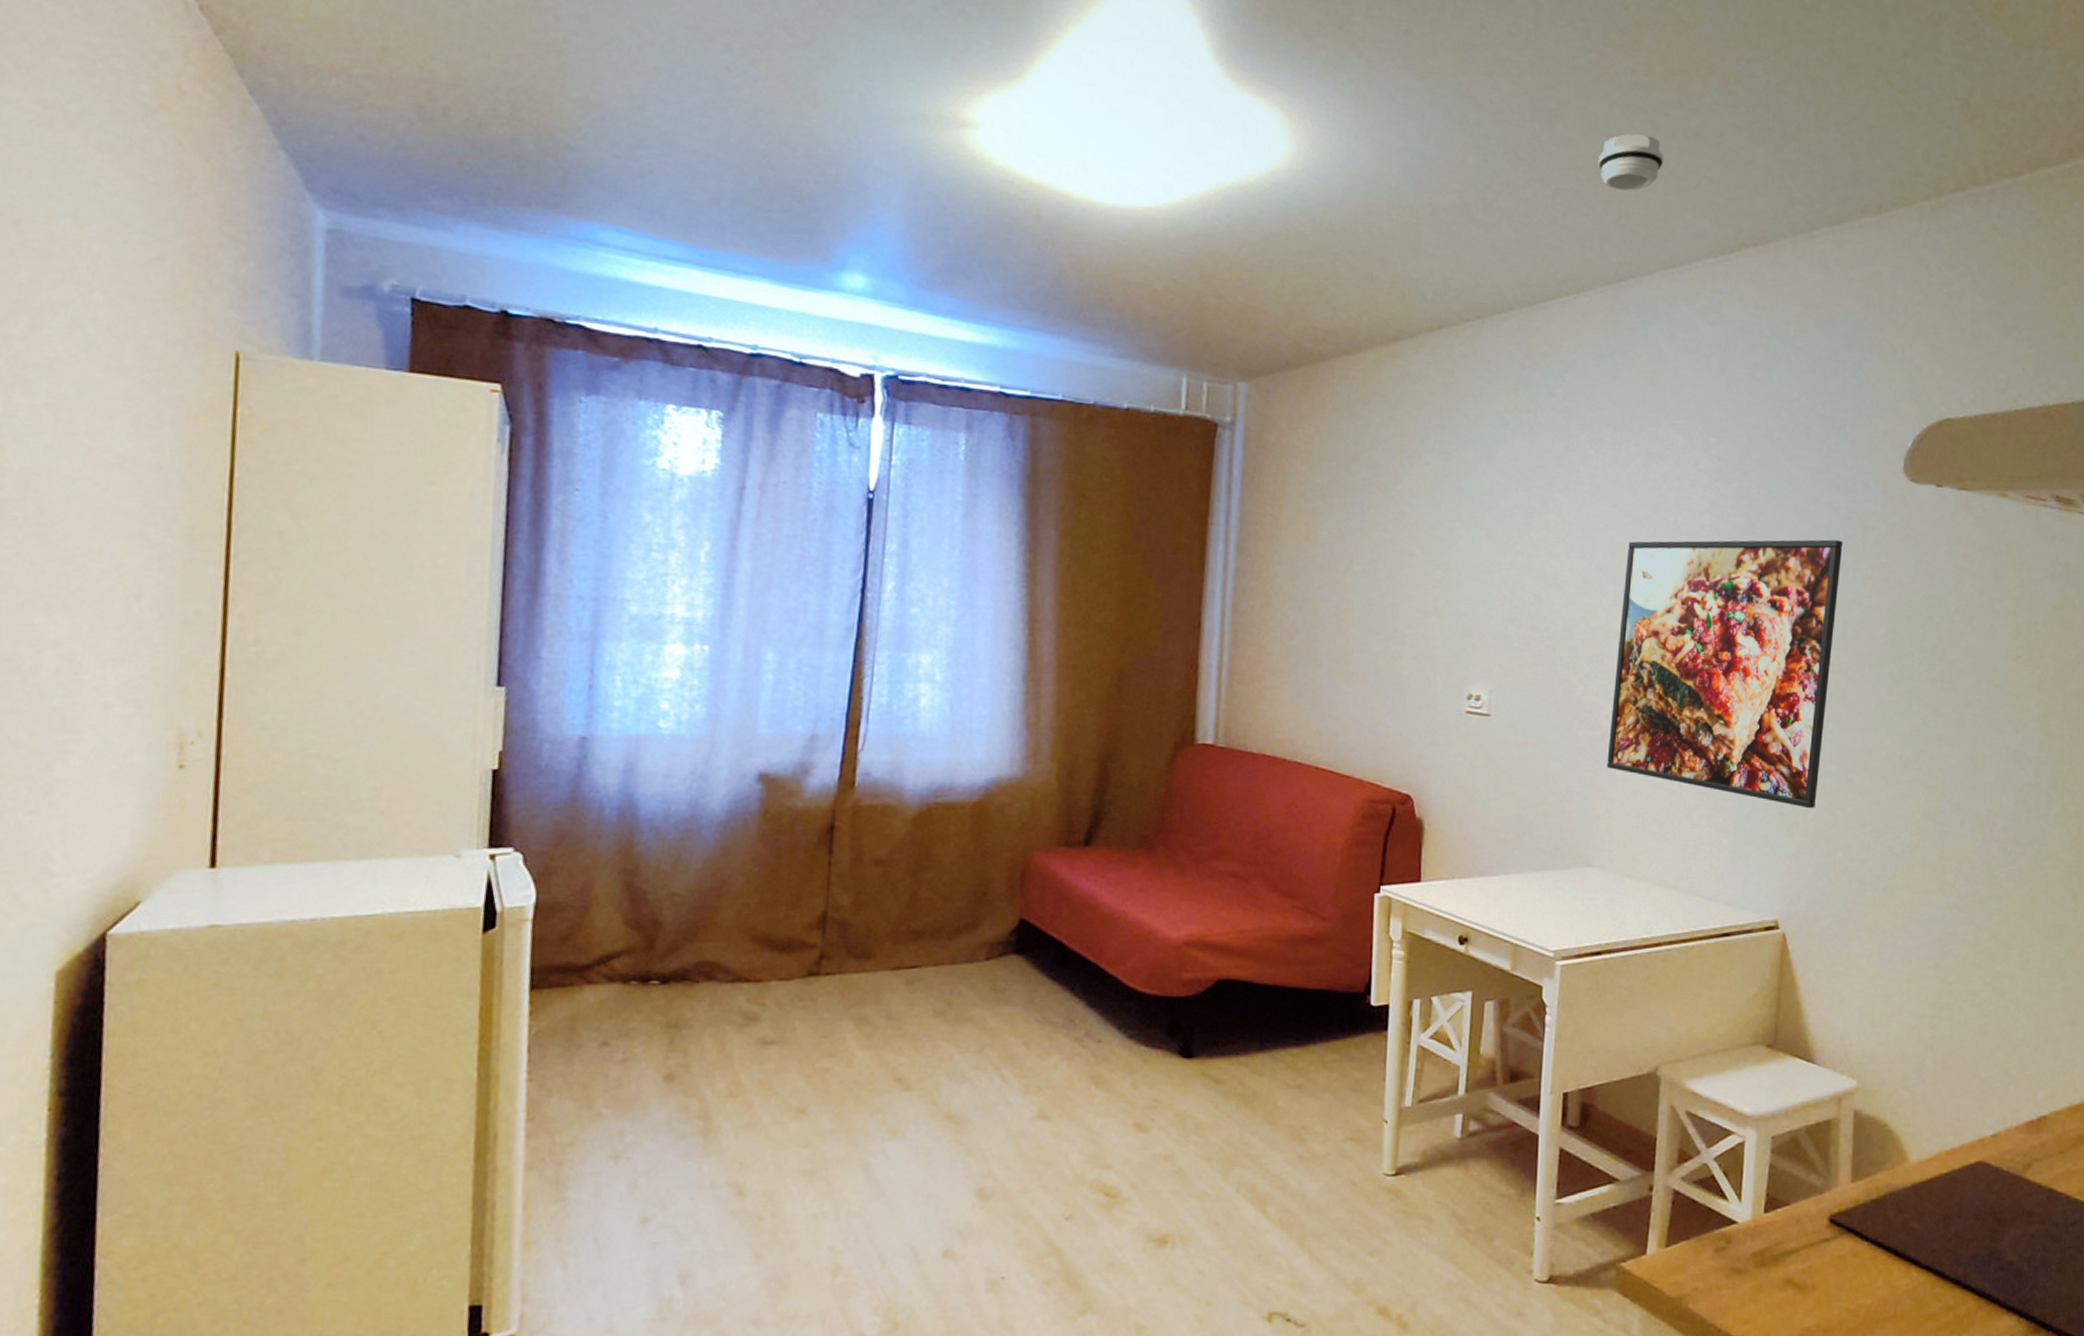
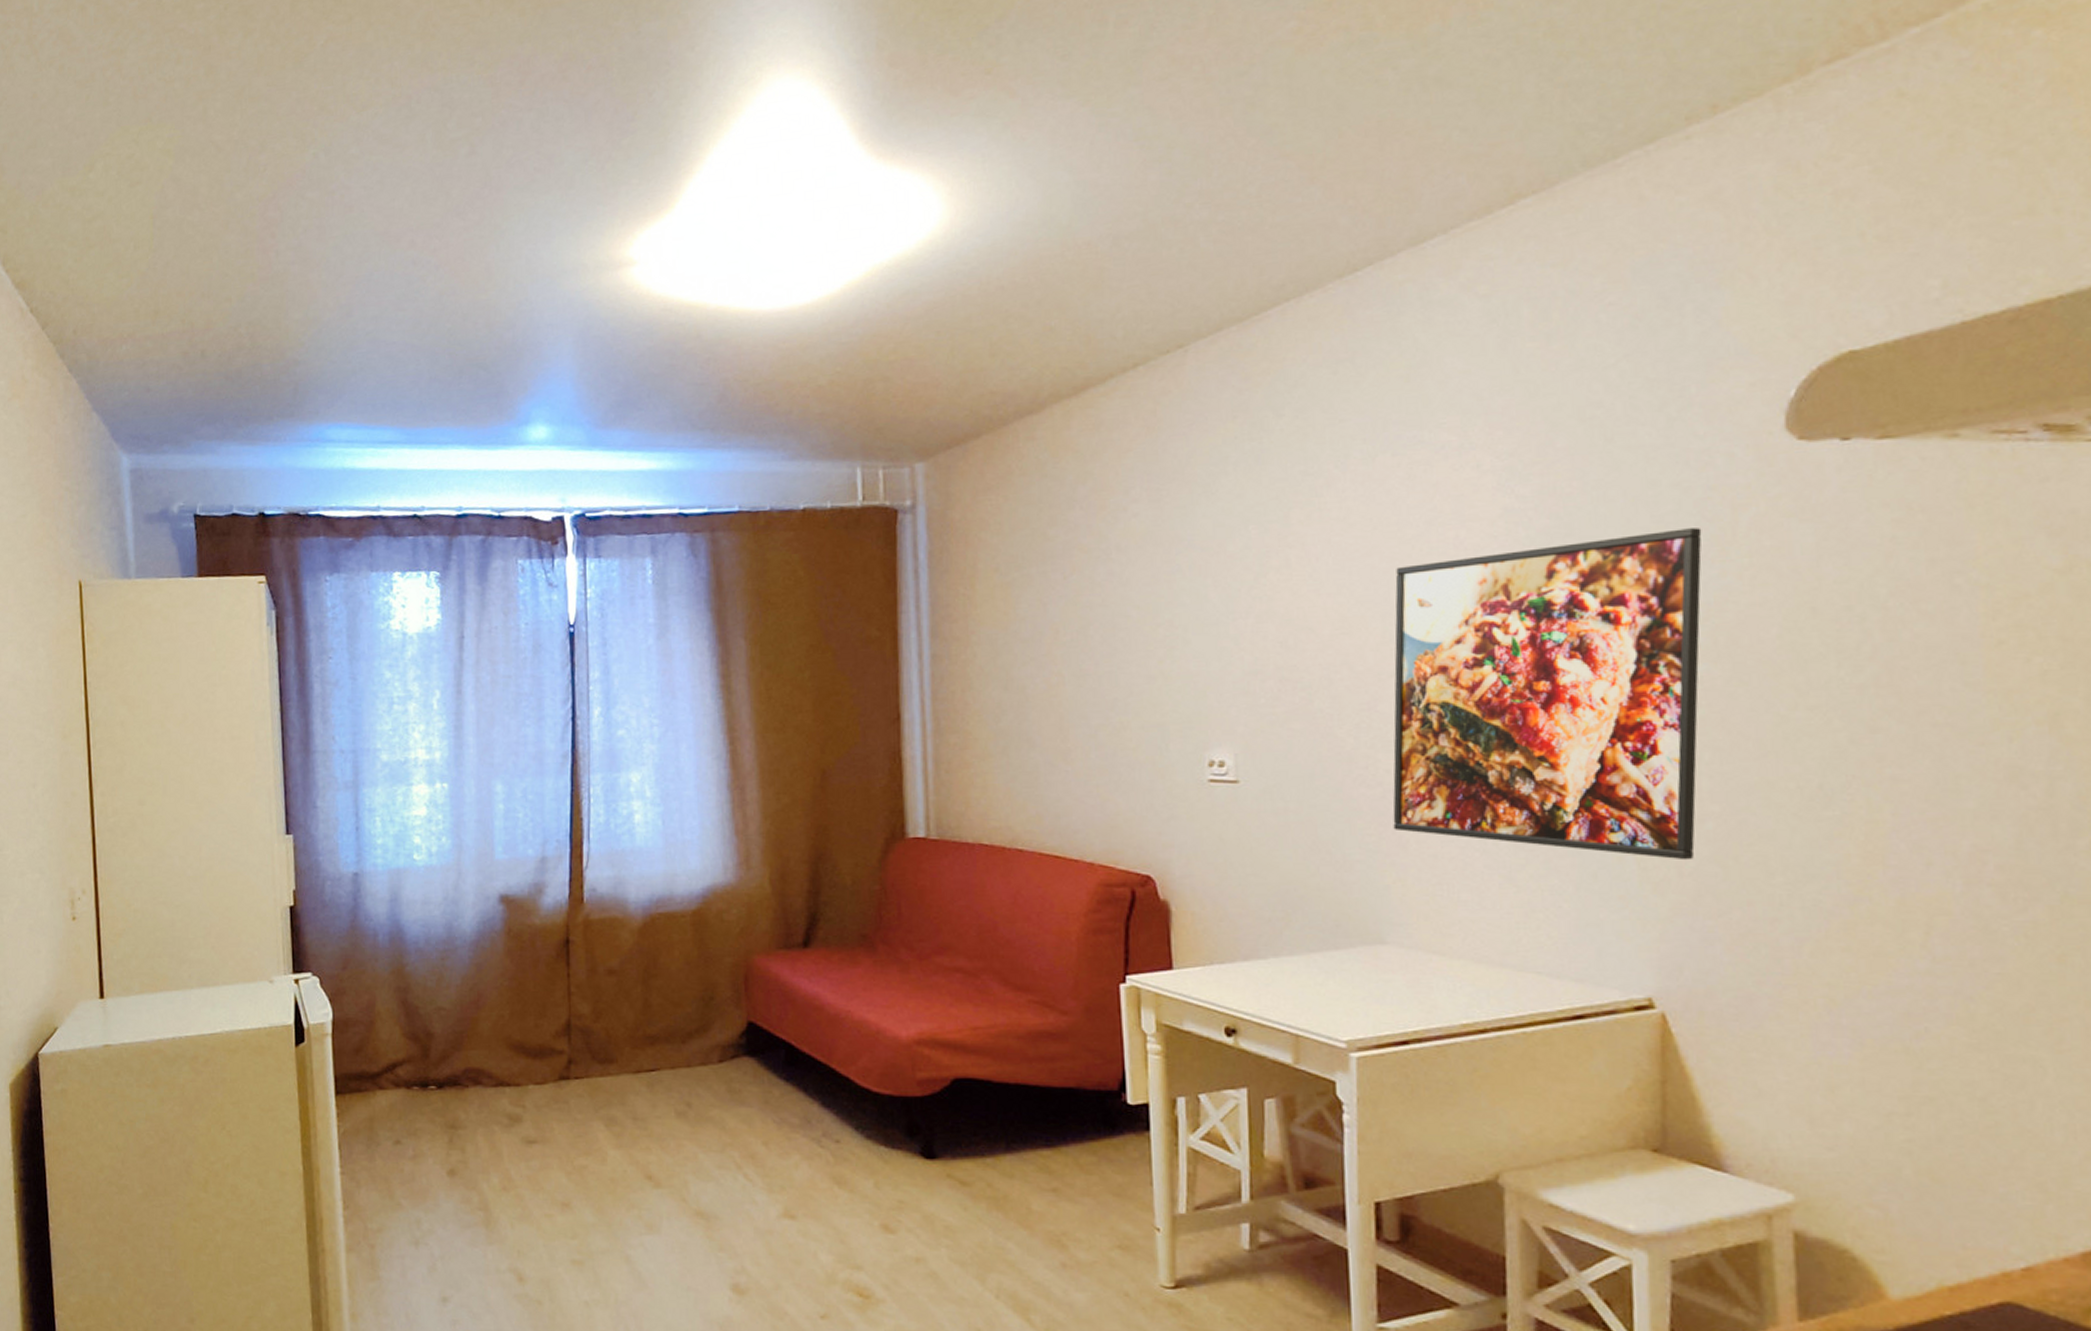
smoke detector: present [1598,134,1664,191] -> none [1312,97,1398,169]

